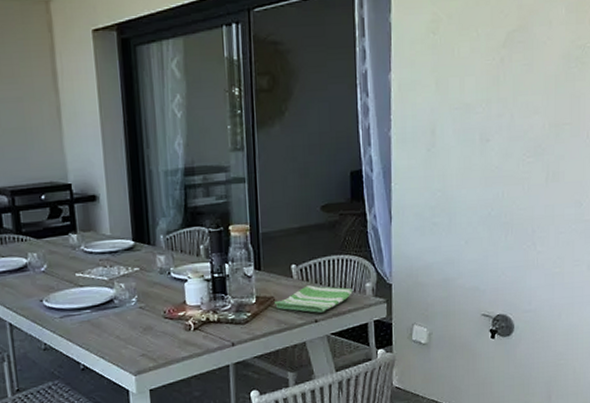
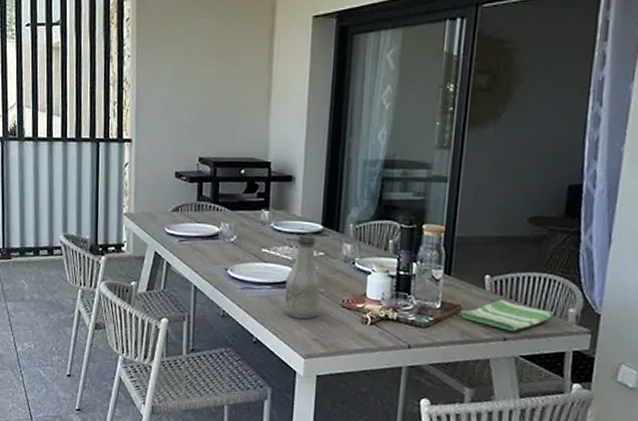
bottle: none [104,252,143,338] -> present [284,234,321,320]

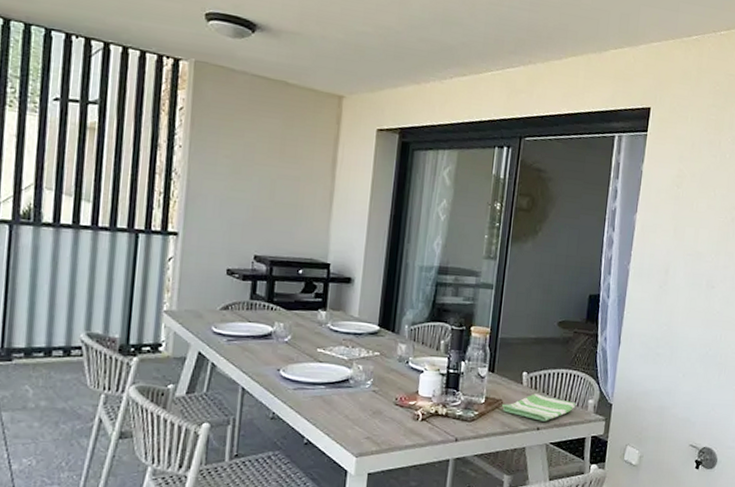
bottle: present [284,234,321,320] -> none [337,335,376,419]

